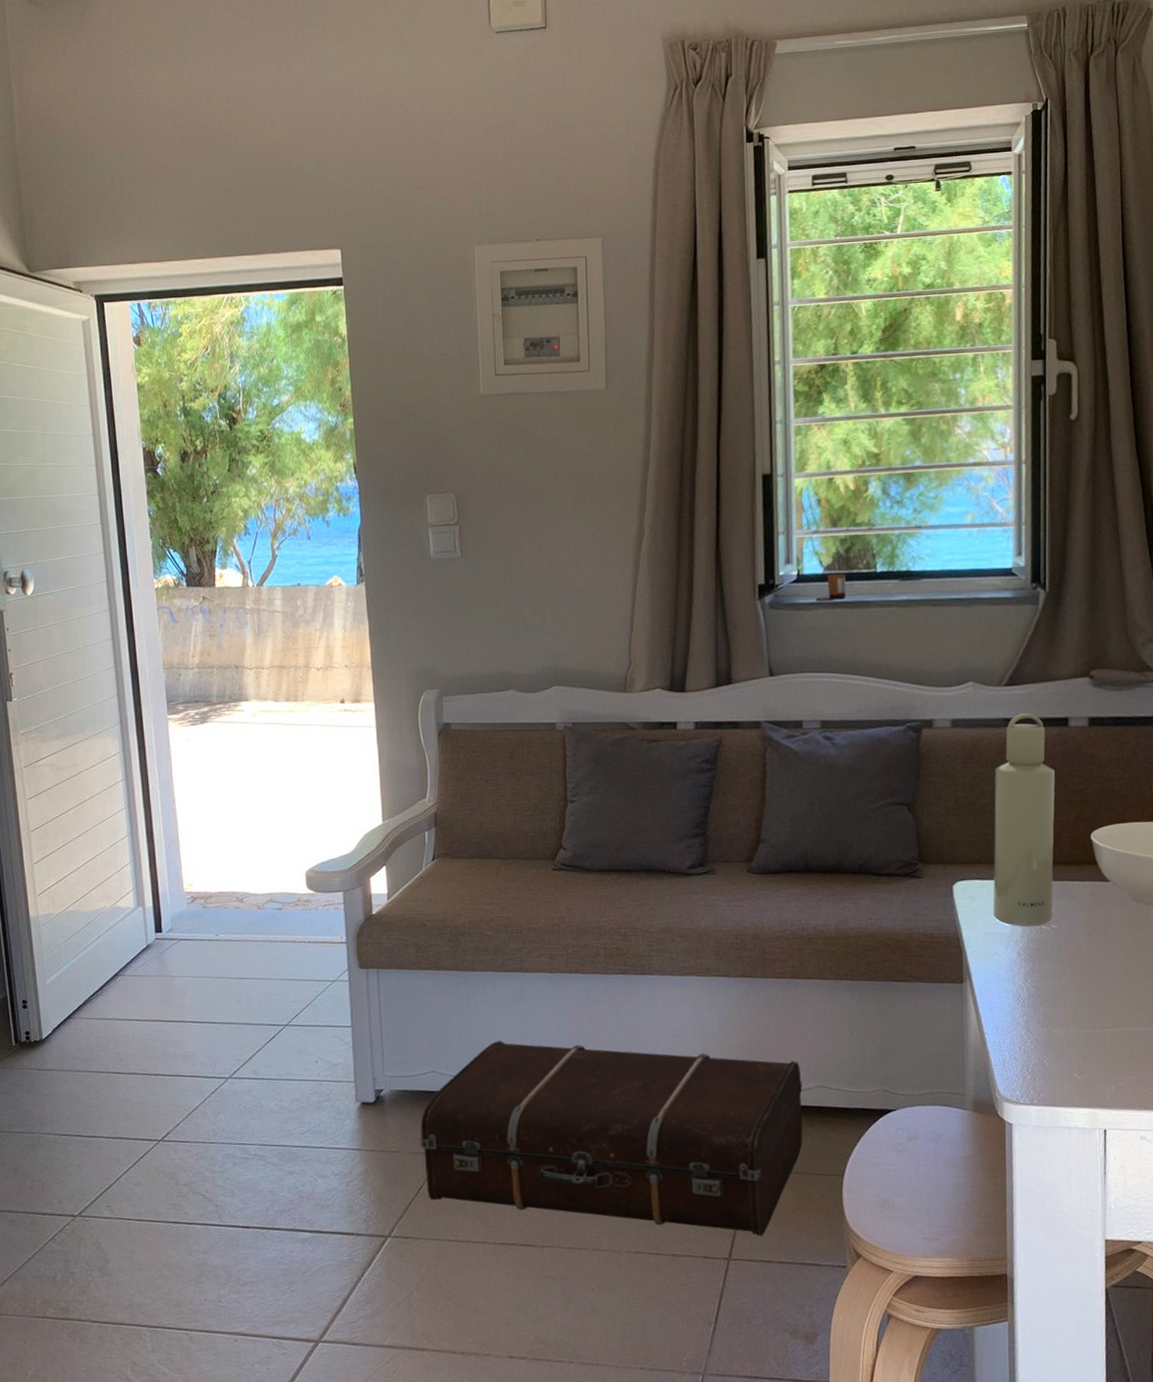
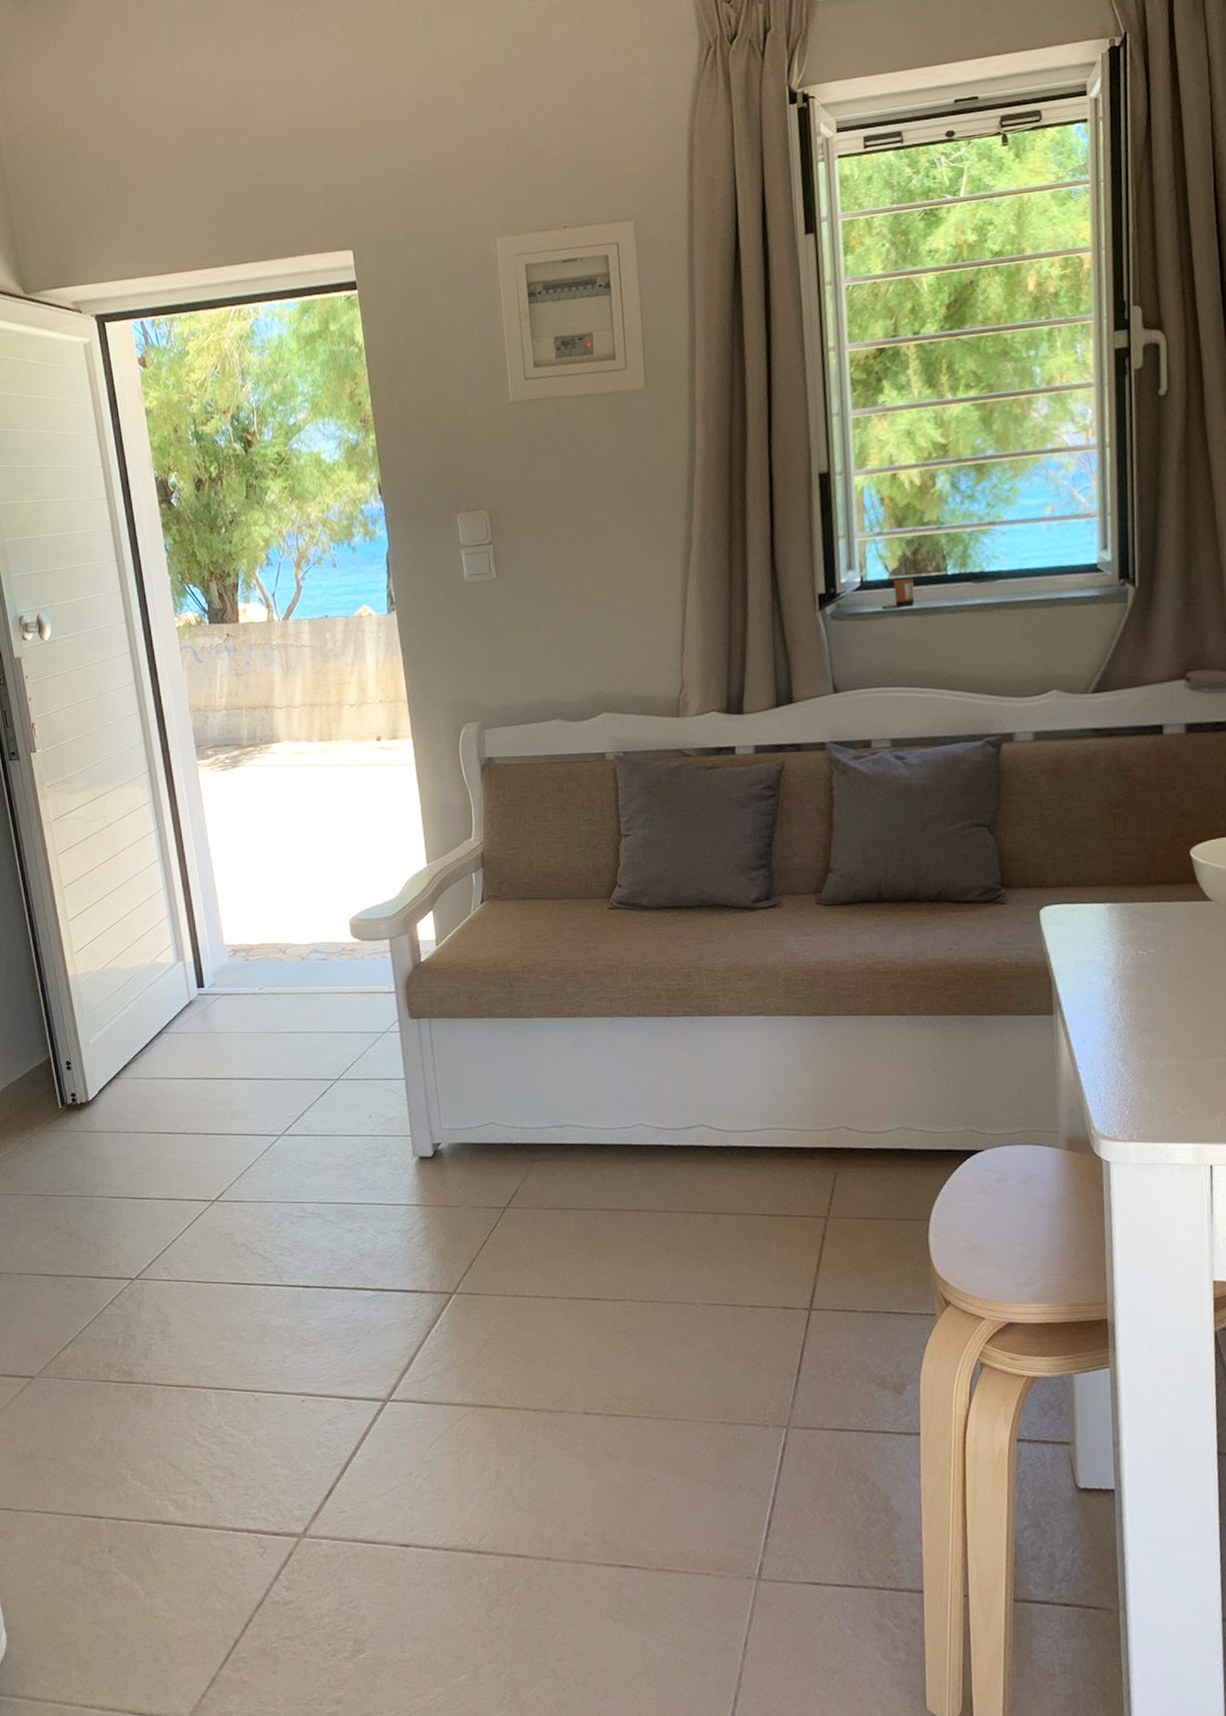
suitcase: present [420,1041,803,1236] -> none [481,1089,885,1285]
bottle: present [993,713,1056,927] -> none [1082,721,1150,953]

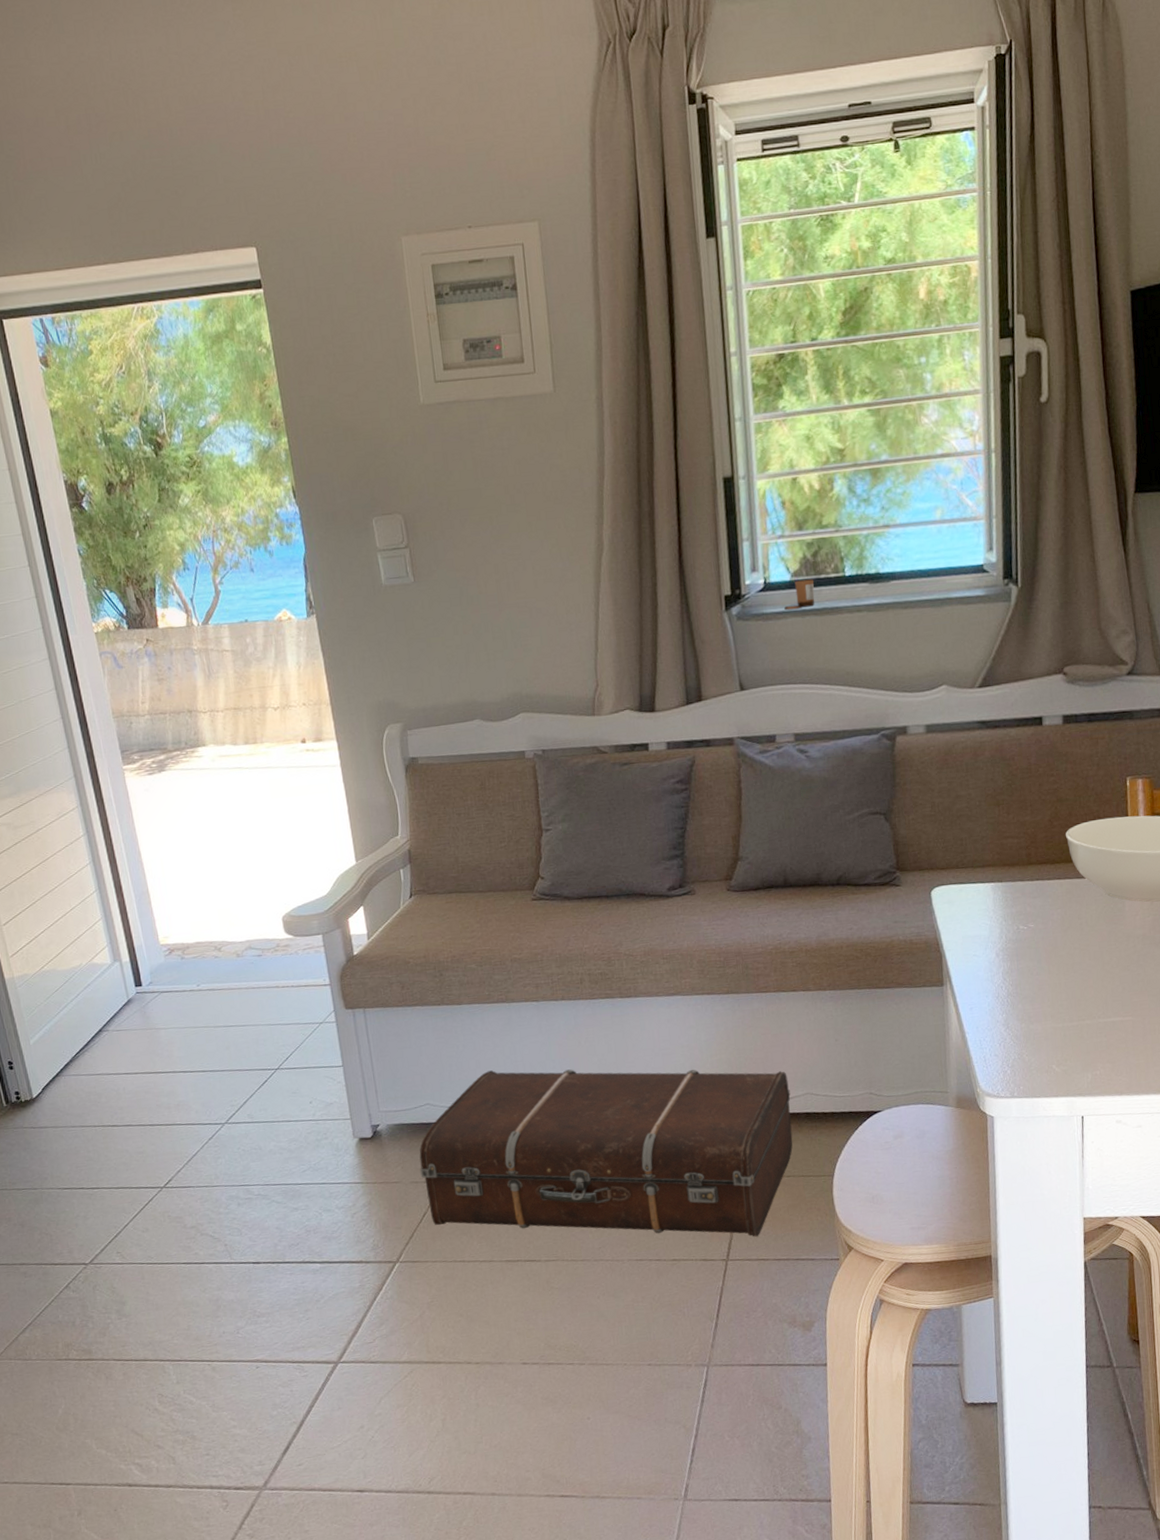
suitcase: none [481,1089,885,1285] -> present [419,1069,793,1237]

